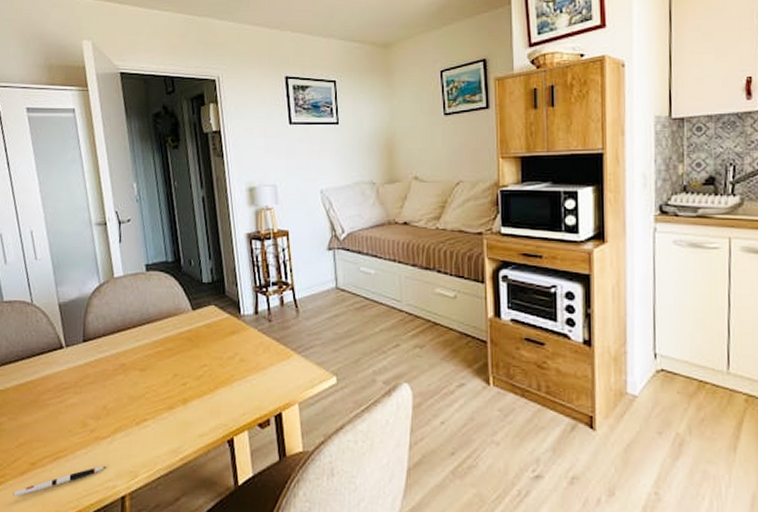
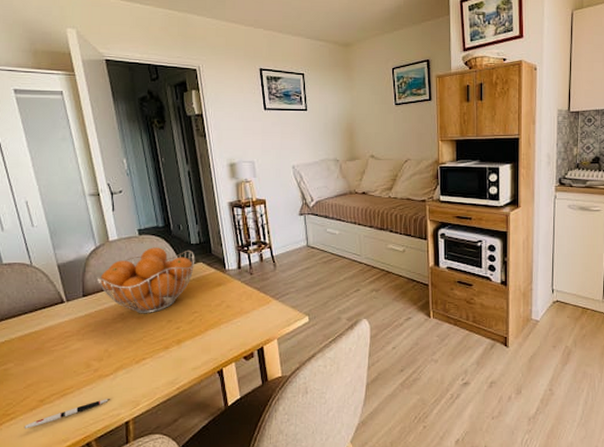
fruit basket: none [98,286,207,366] -> present [96,247,195,314]

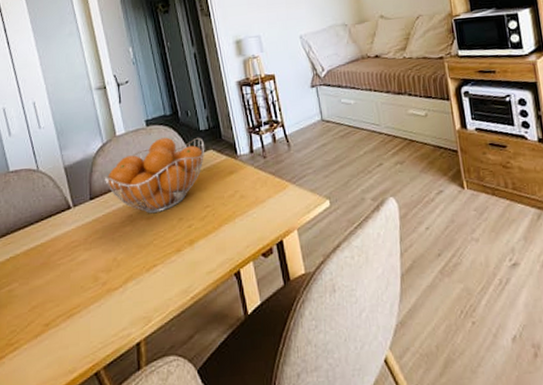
pen: present [24,399,110,429] -> none [28,316,119,361]

